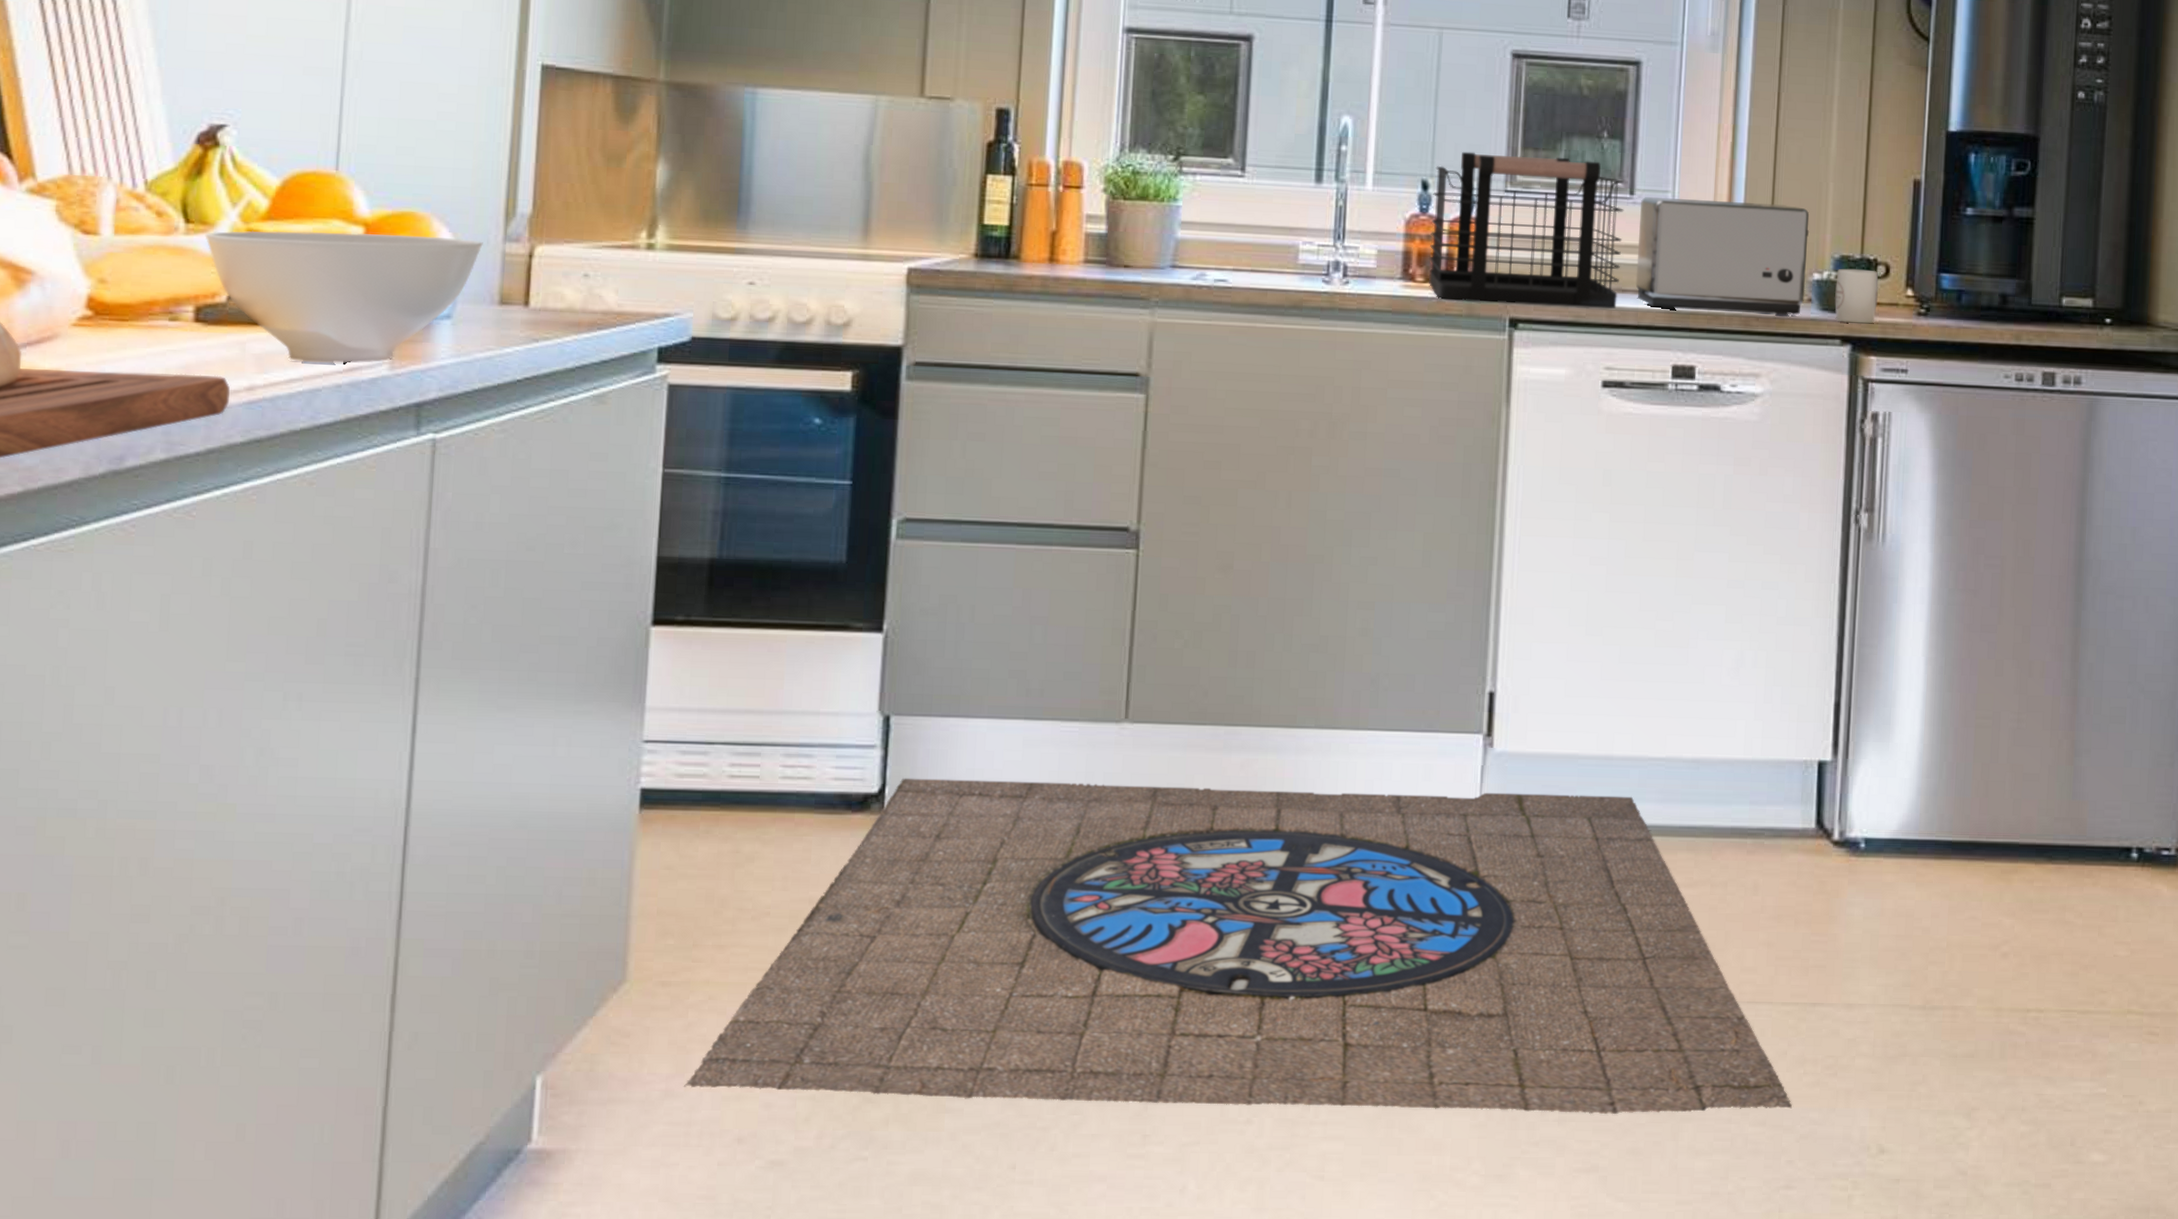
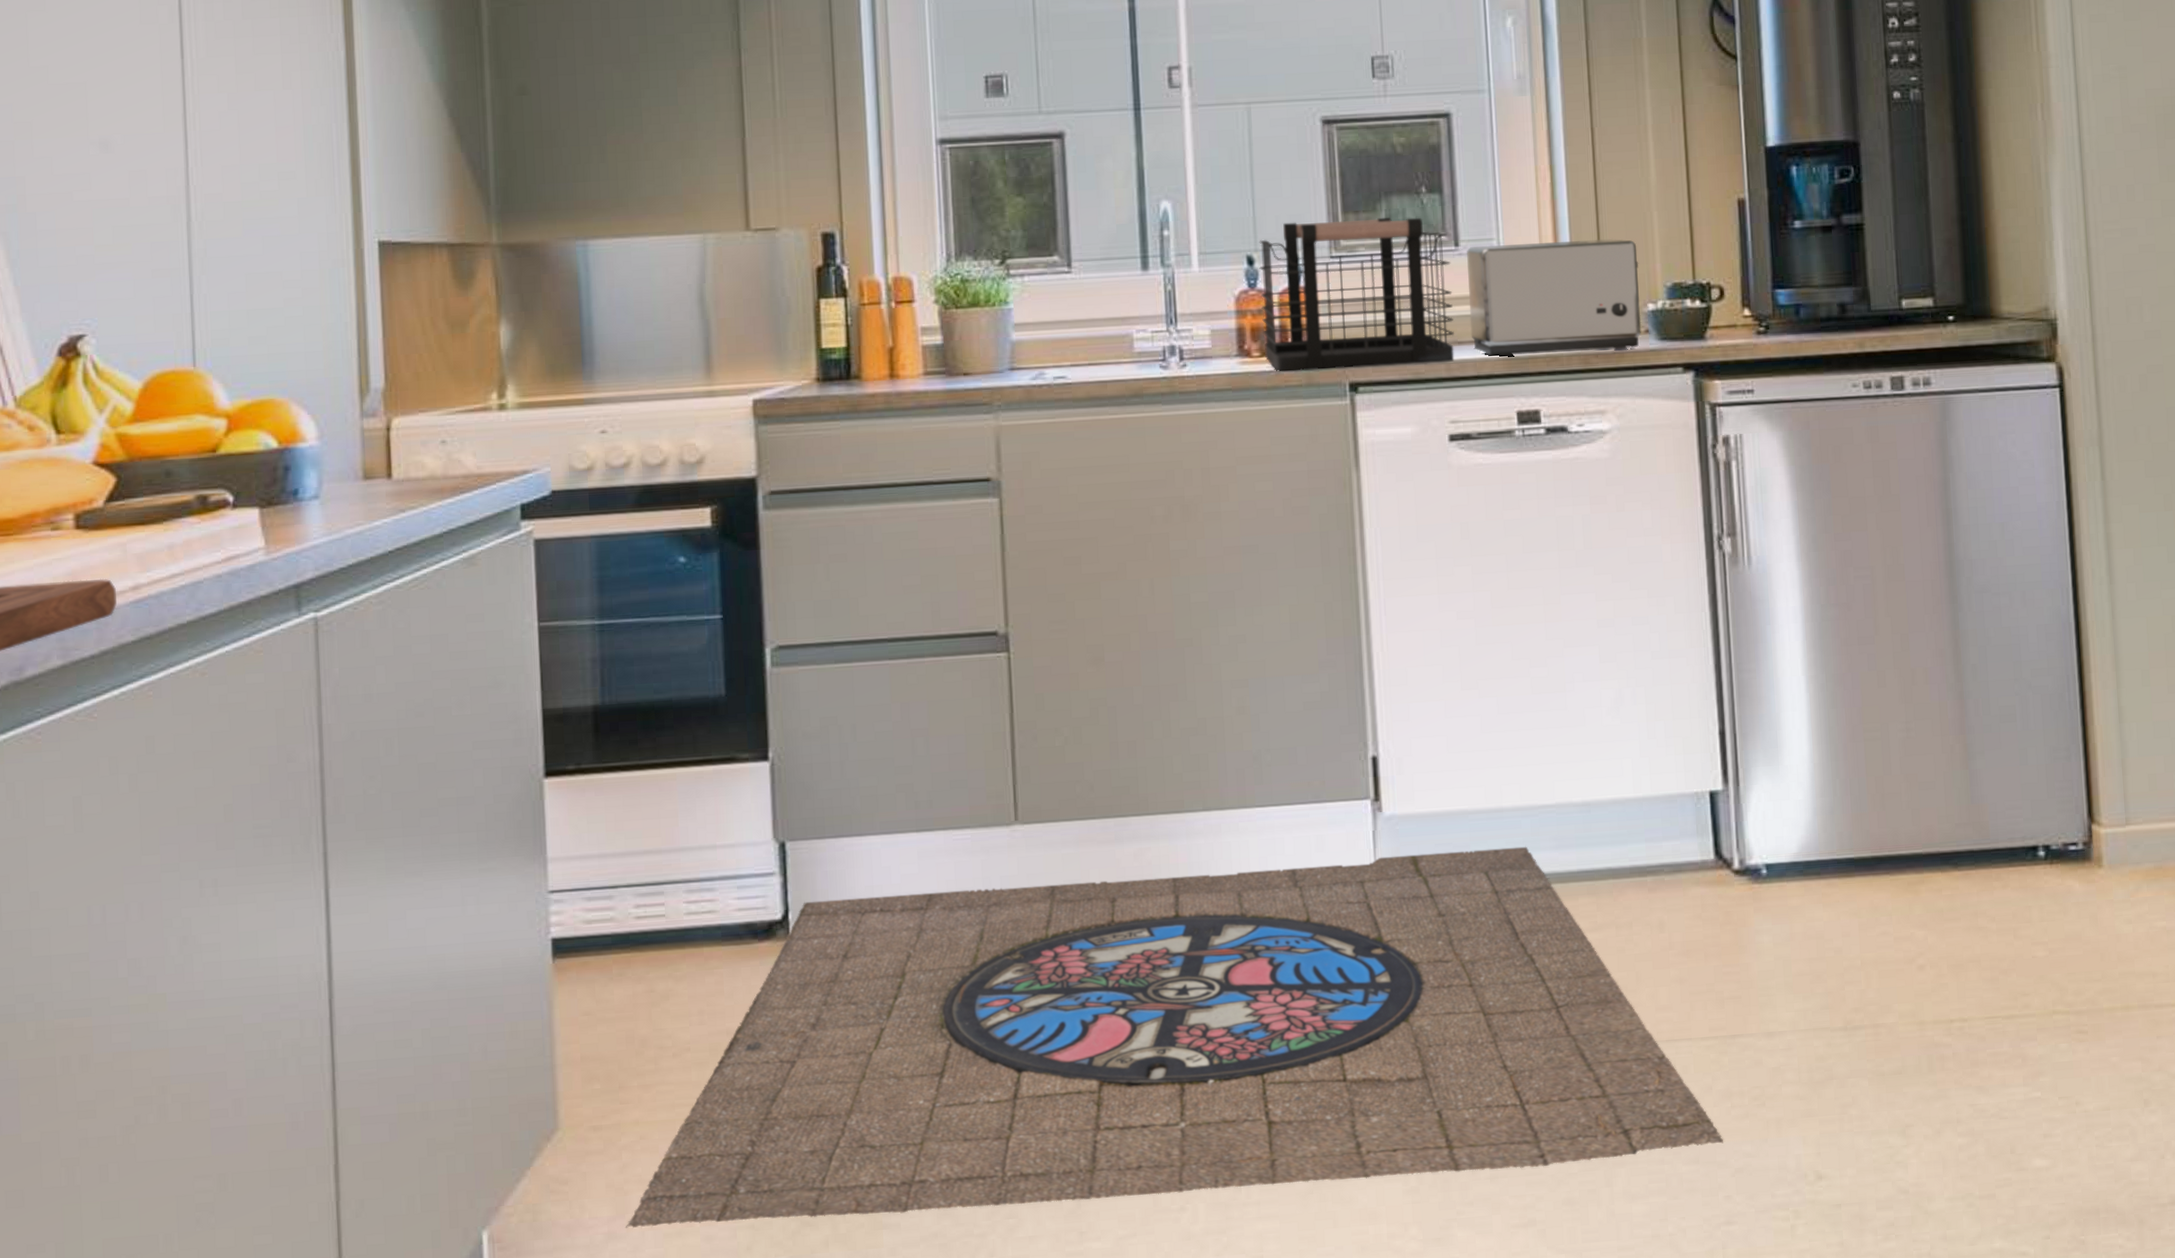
bowl: present [205,230,483,364] -> none [76,419,342,557]
mug: present [1835,268,1879,324] -> none [1671,294,1716,350]

